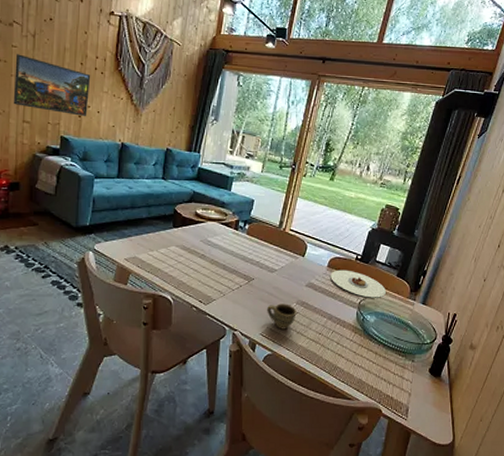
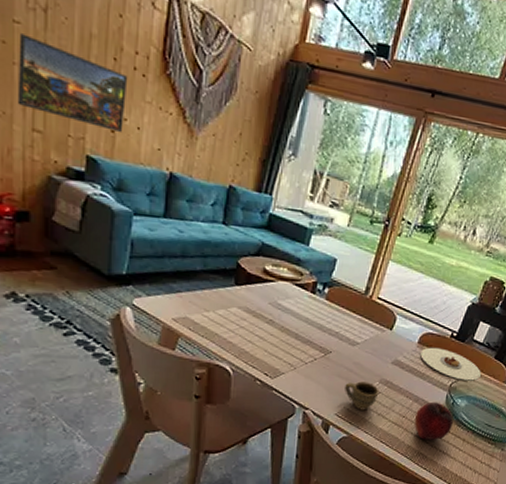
fruit: none [329,319,365,354] -> present [414,401,453,440]

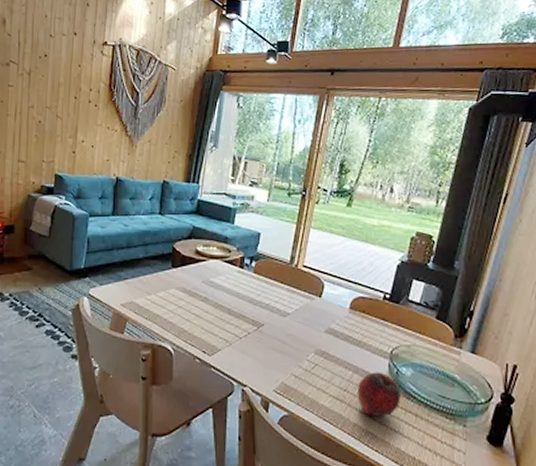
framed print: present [17,33,128,134] -> none [9,93,85,153]
cup: present [345,381,379,411] -> none [280,354,316,385]
plate: present [420,347,481,381] -> none [354,312,423,346]

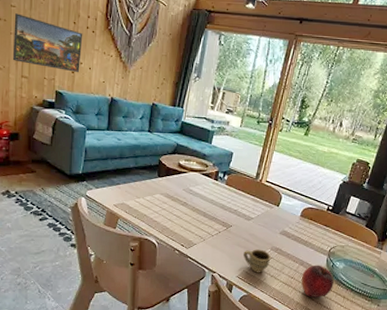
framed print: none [9,93,85,153] -> present [12,13,83,73]
cup: none [280,354,316,385] -> present [243,249,271,273]

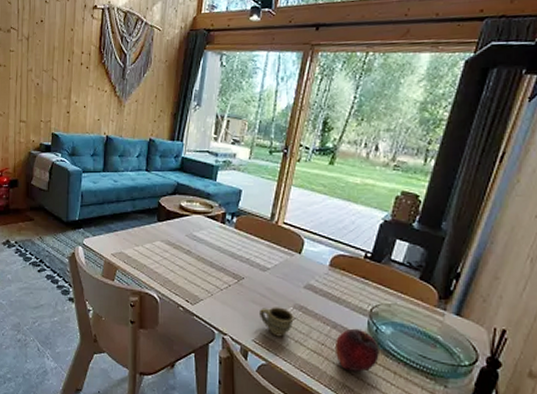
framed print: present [12,13,83,73] -> none [11,58,77,113]

